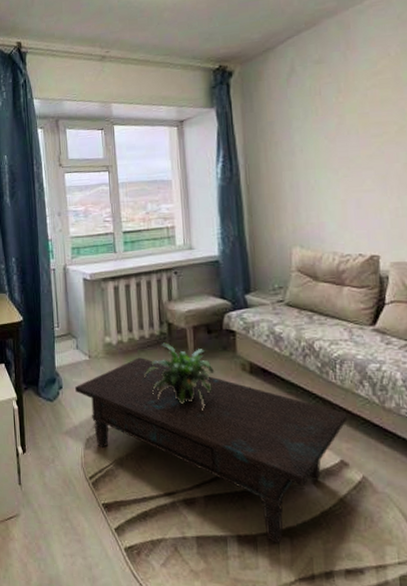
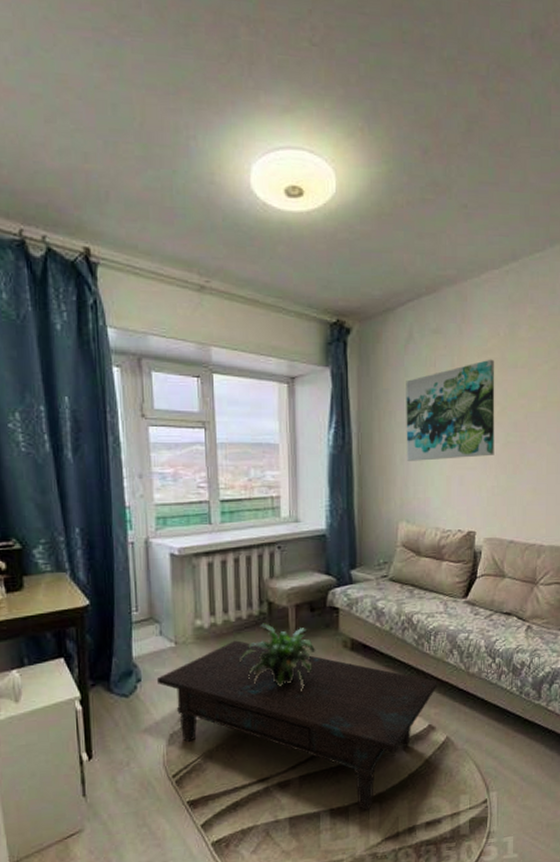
wall art: none [290,79,395,188] -> present [406,359,495,461]

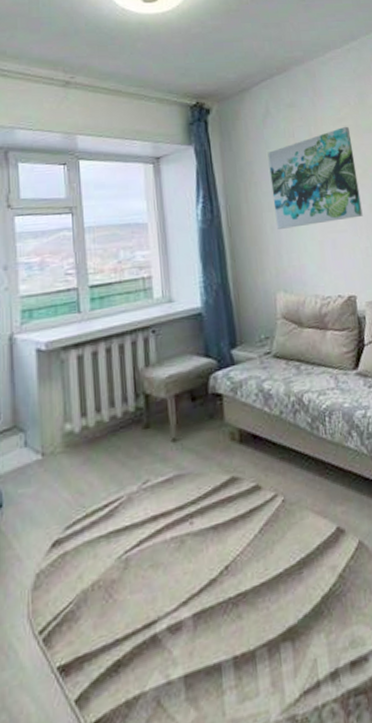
coffee table: present [157,640,437,811] -> none [21,444,340,655]
potted plant: present [238,623,316,693] -> none [114,419,201,502]

